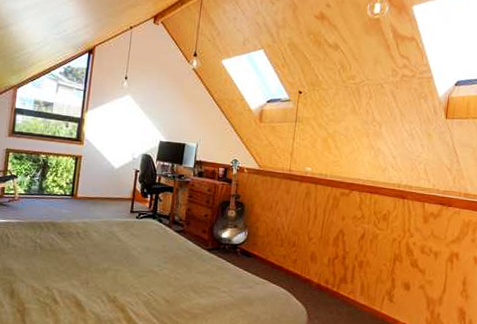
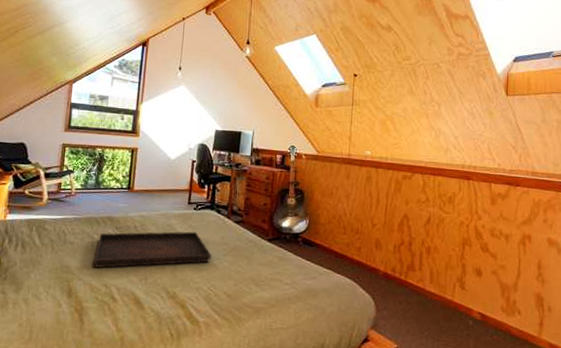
serving tray: none [36,238,152,272] -> present [94,231,211,268]

